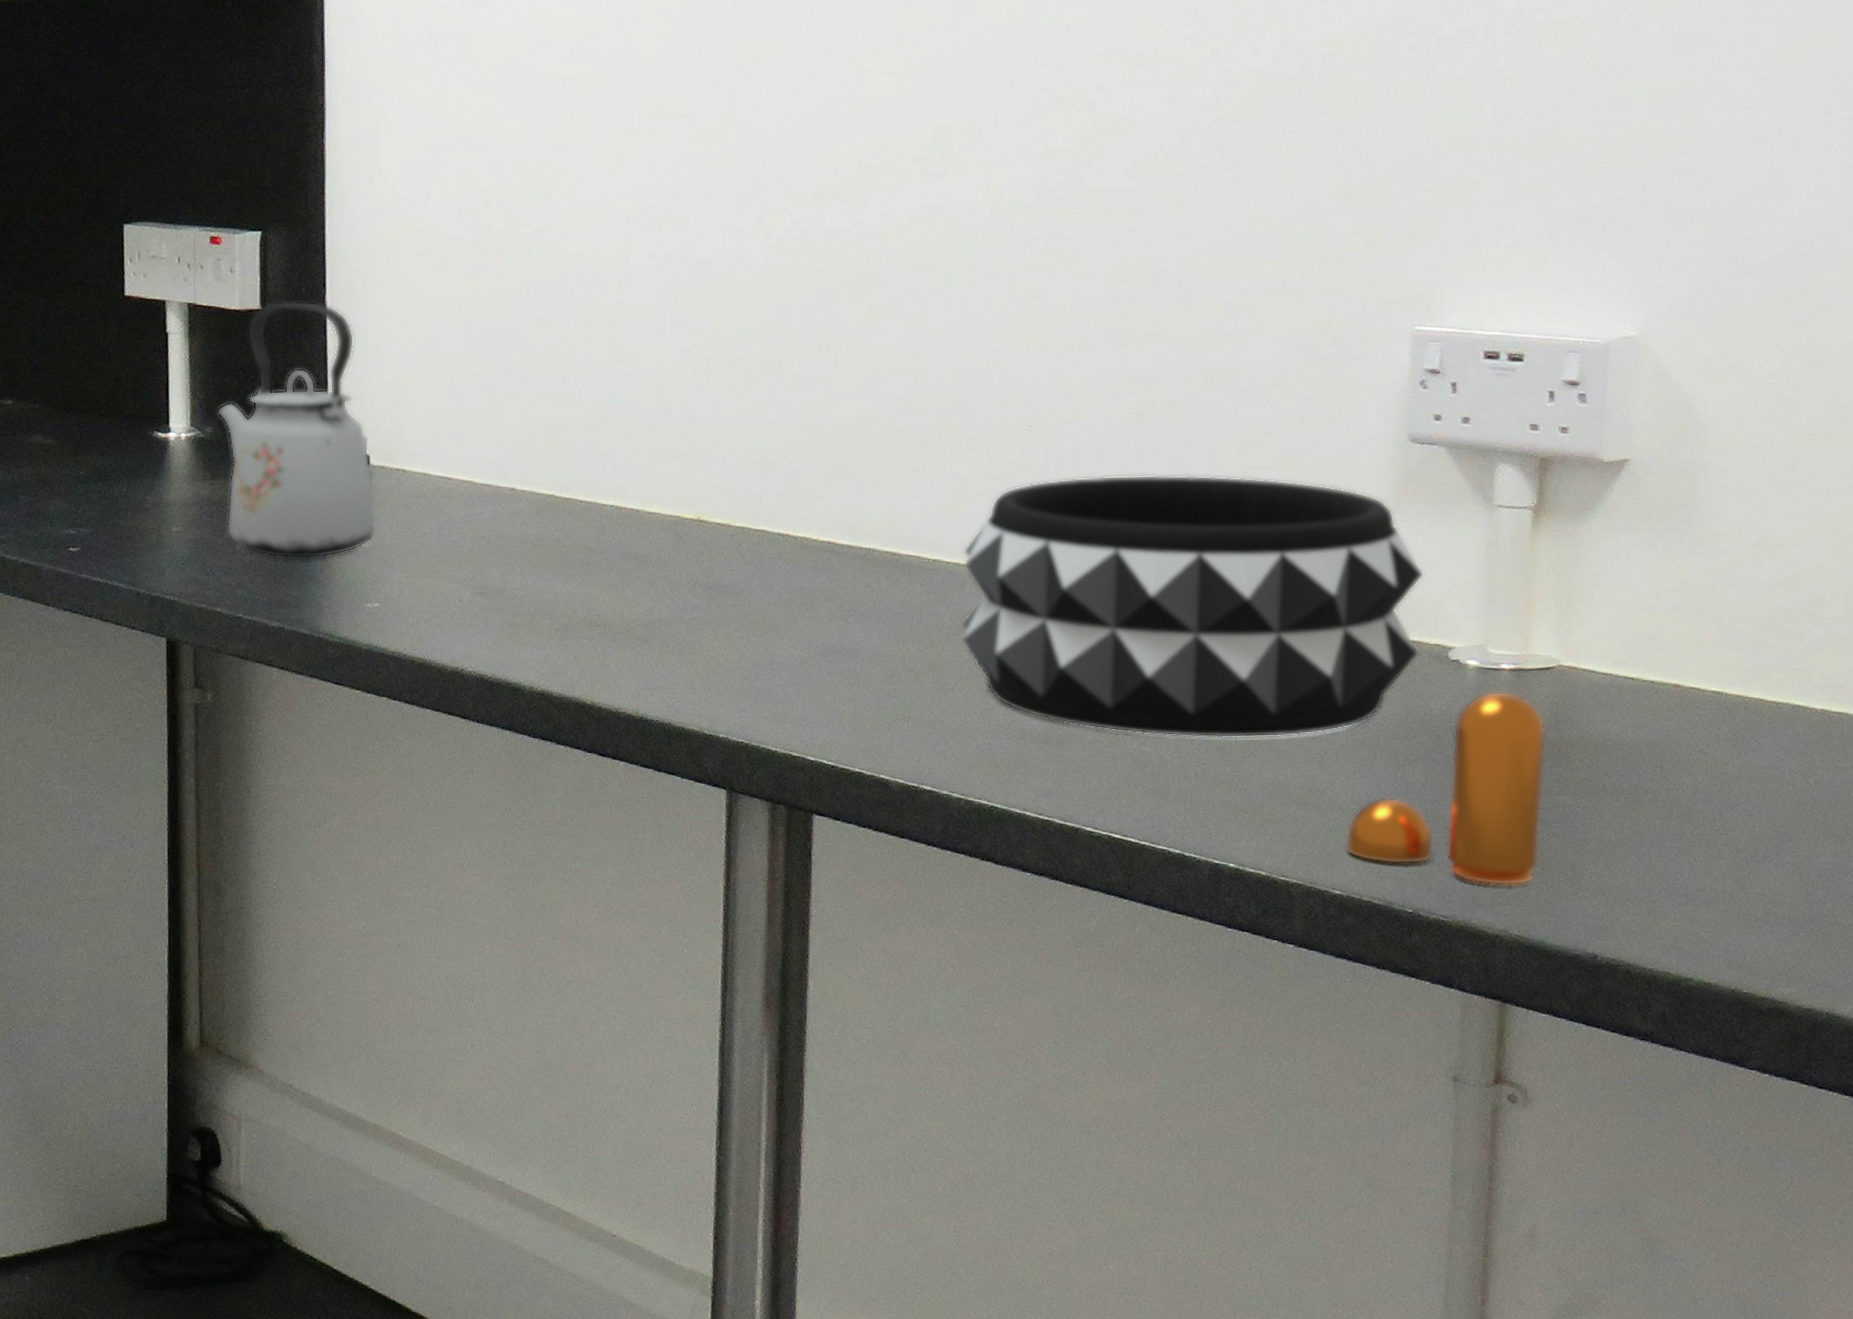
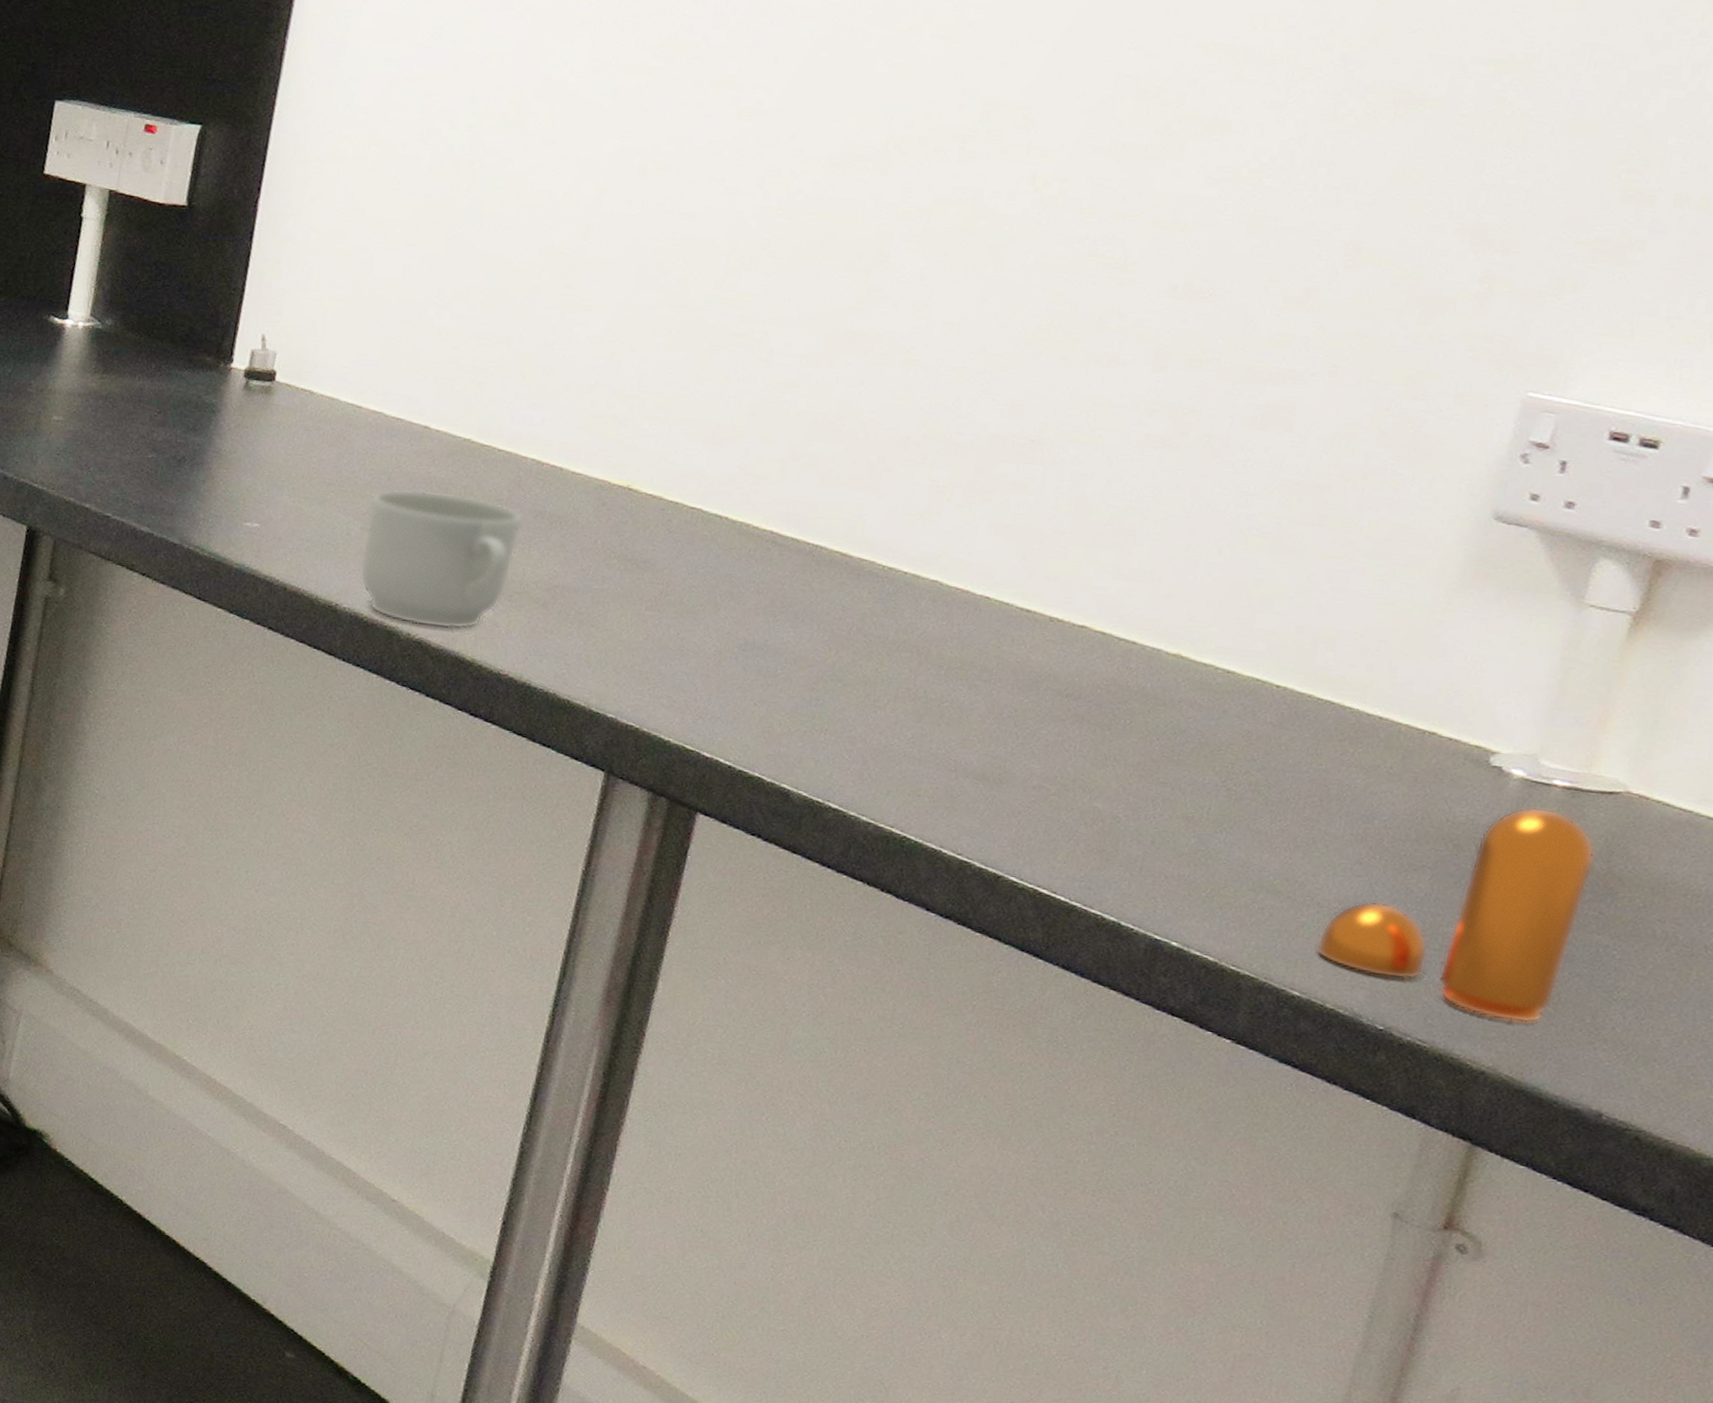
kettle: present [217,301,377,559] -> none [109,199,283,470]
mug: none [476,548,613,678] -> present [359,489,523,629]
decorative bowl: present [961,474,1424,738] -> none [904,501,1480,821]

